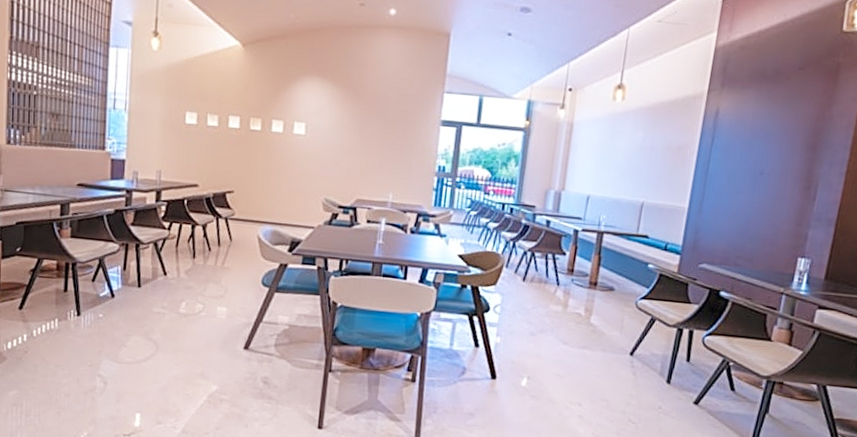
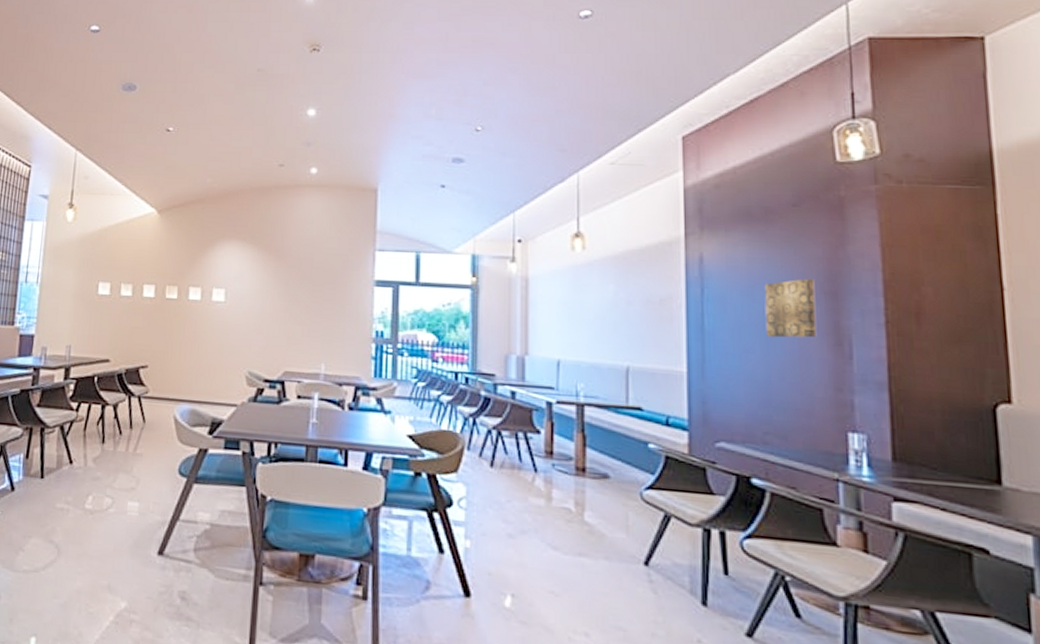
wall art: none [754,133,802,183] -> present [764,278,817,338]

